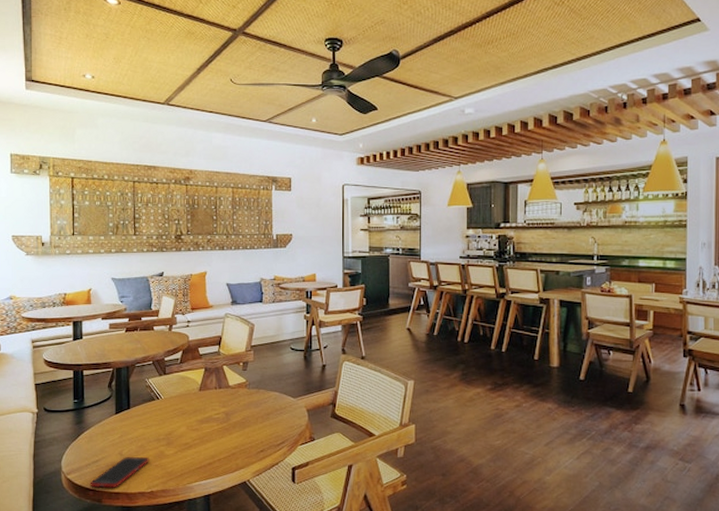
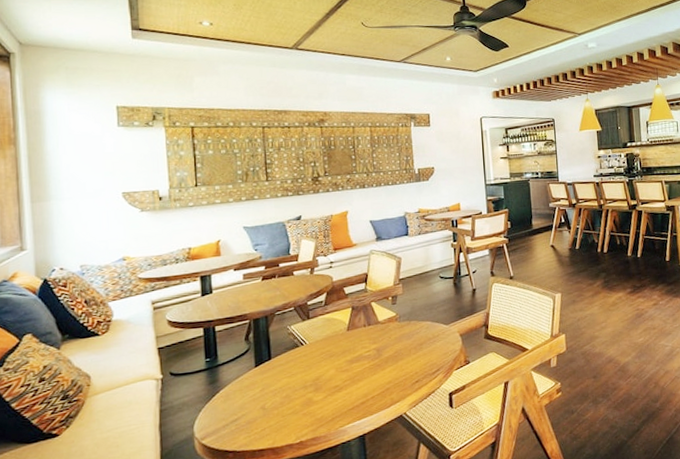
cell phone: present [90,457,149,488] -> none [229,407,296,449]

